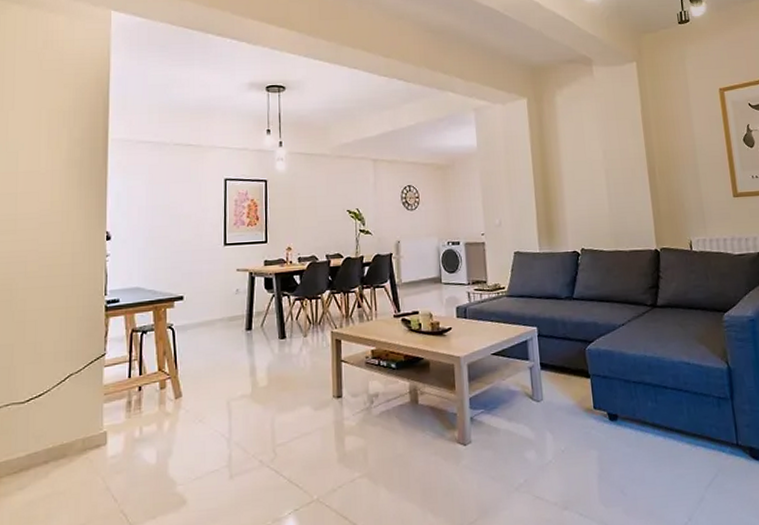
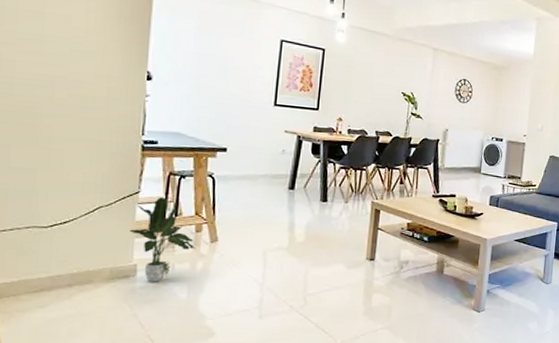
potted plant: none [98,357,162,450] -> present [130,197,196,282]

